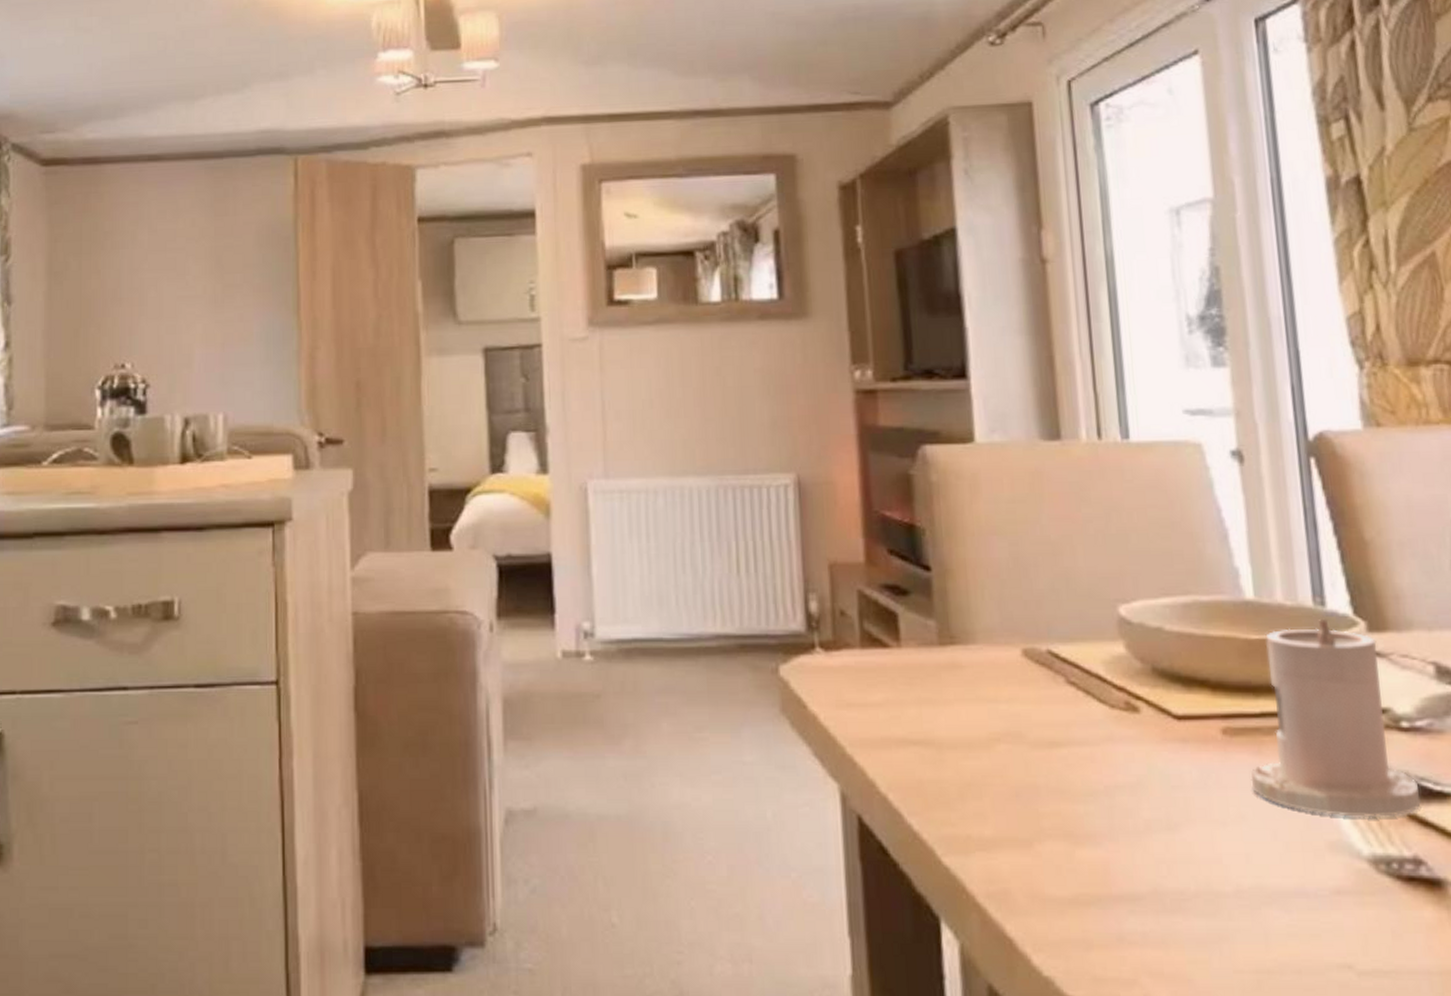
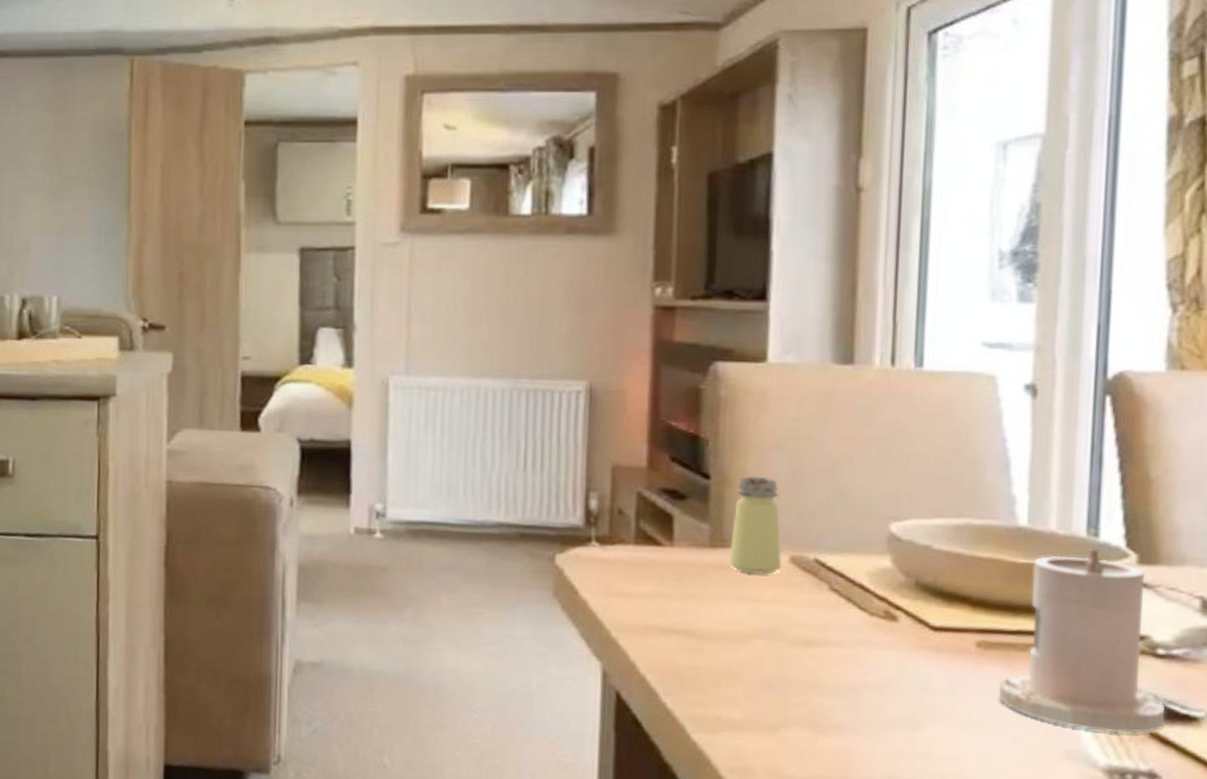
saltshaker: none [959,564,1014,672] -> present [728,476,782,575]

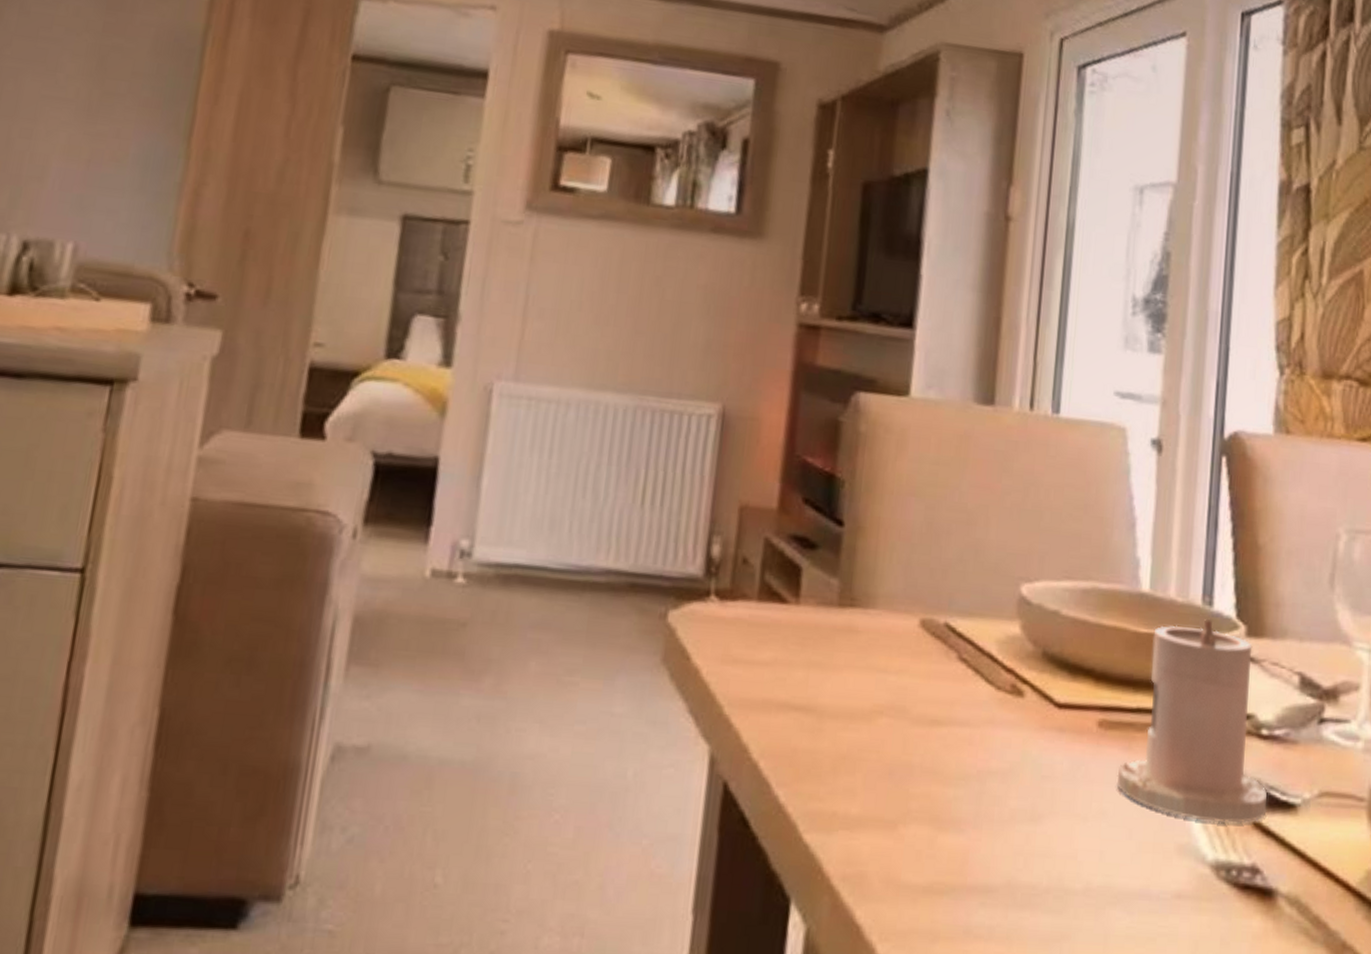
saltshaker: present [728,476,782,575] -> none [857,524,913,641]

